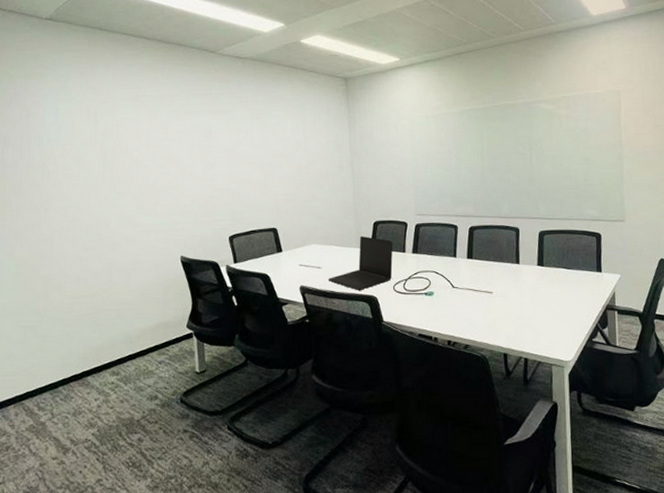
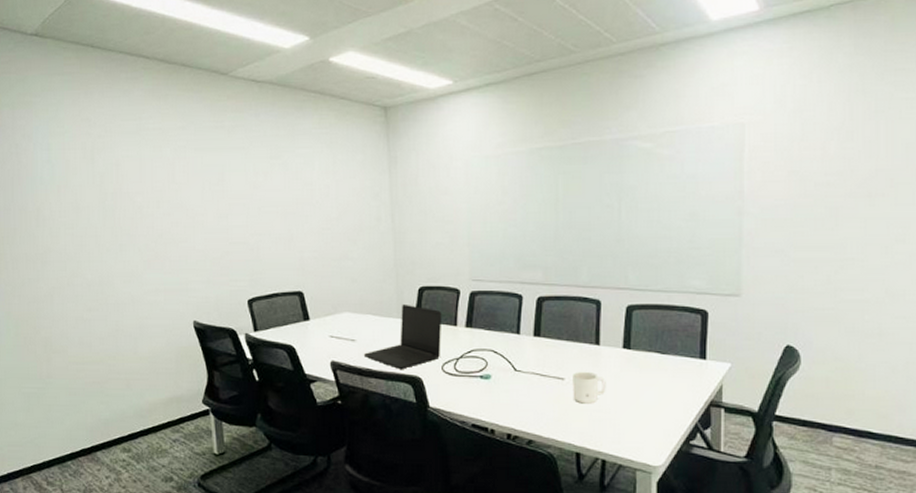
mug: none [499,285,526,312] -> present [572,371,606,404]

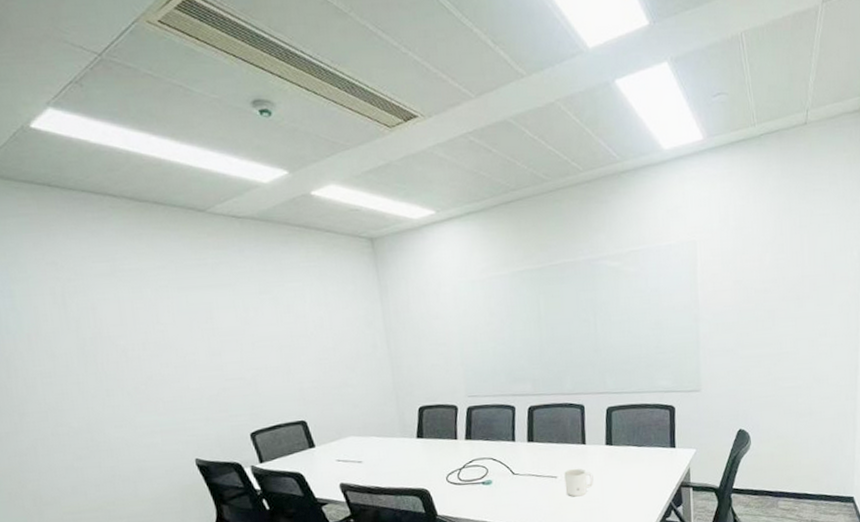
laptop: present [364,303,442,369] -> none [372,423,444,484]

